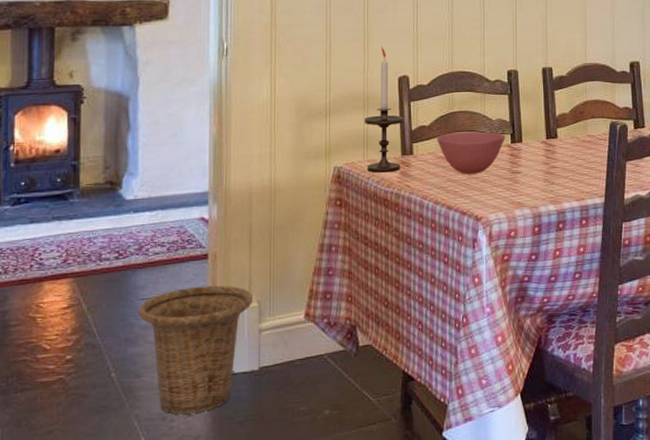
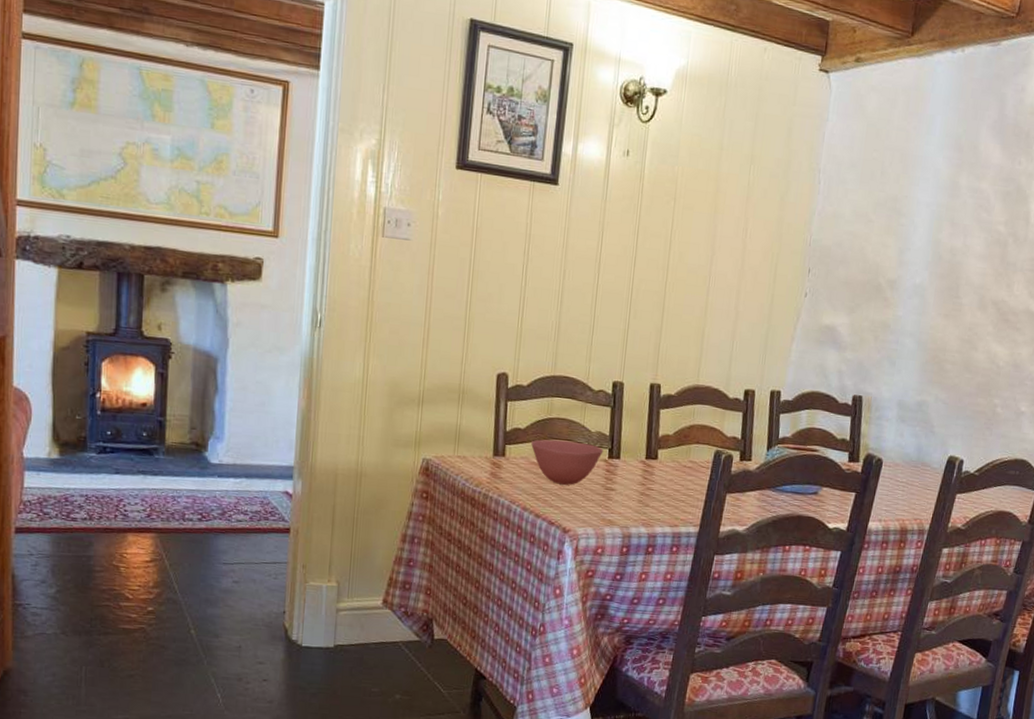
basket: present [137,285,253,415] -> none [218,558,332,680]
candlestick: present [364,47,404,173] -> none [457,339,499,472]

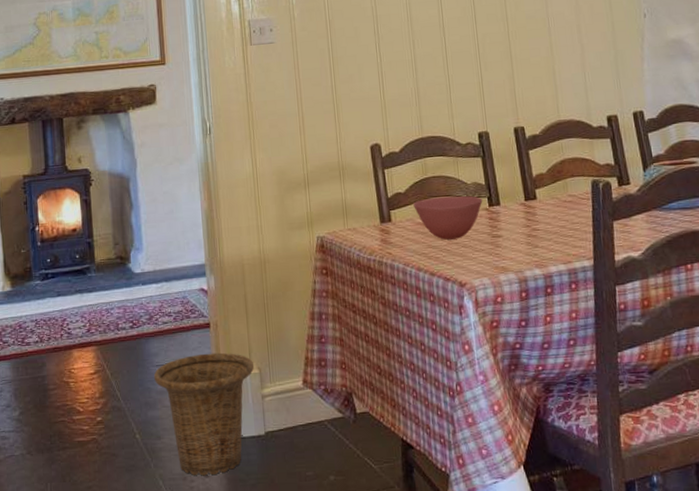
basket: none [218,558,332,680] -> present [153,352,254,476]

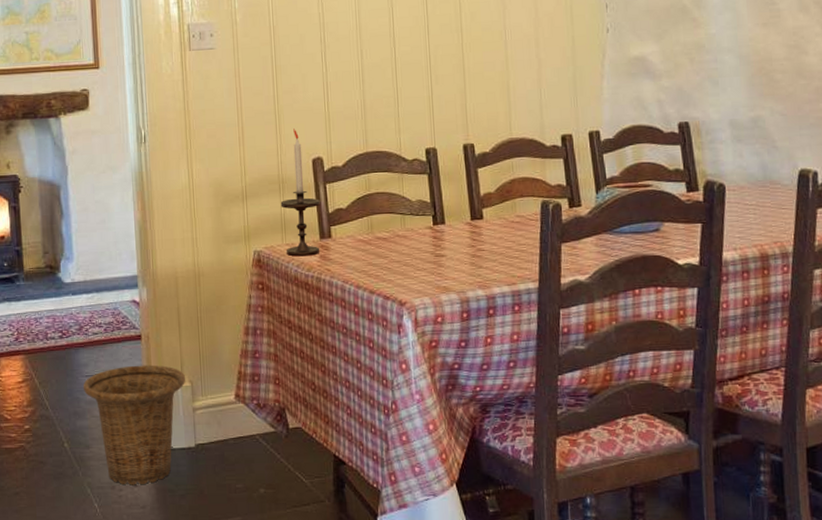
candlestick: none [341,117,381,241] -> present [280,128,320,257]
bowl: present [413,195,483,240] -> none [355,213,427,258]

